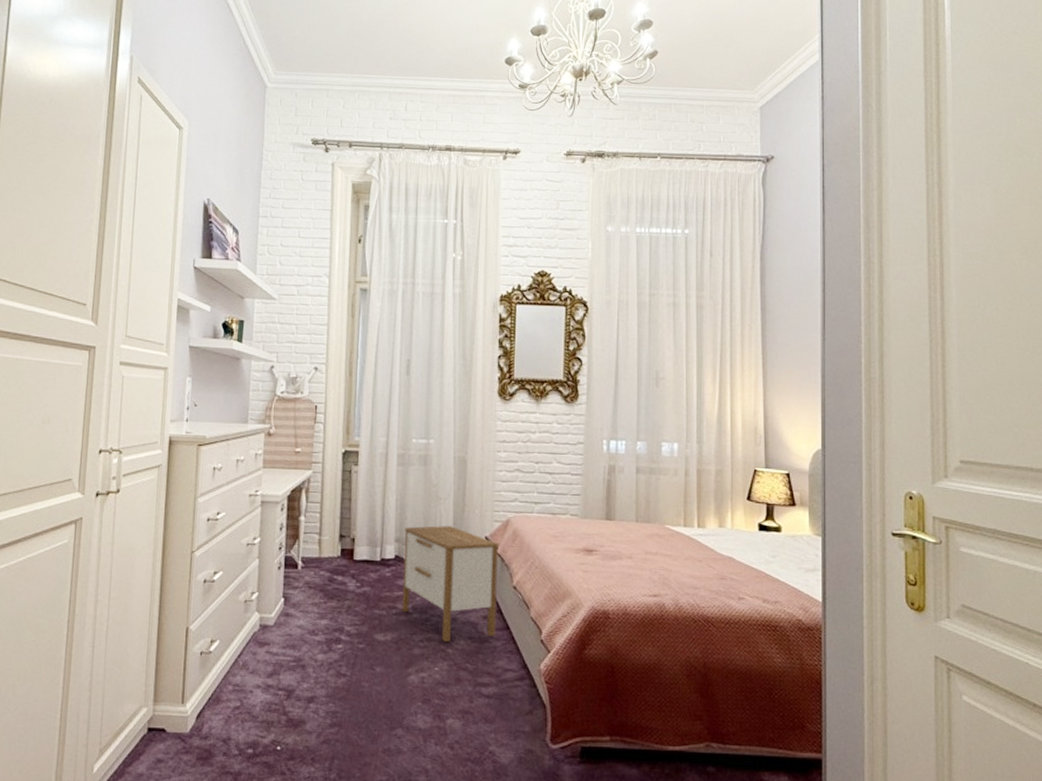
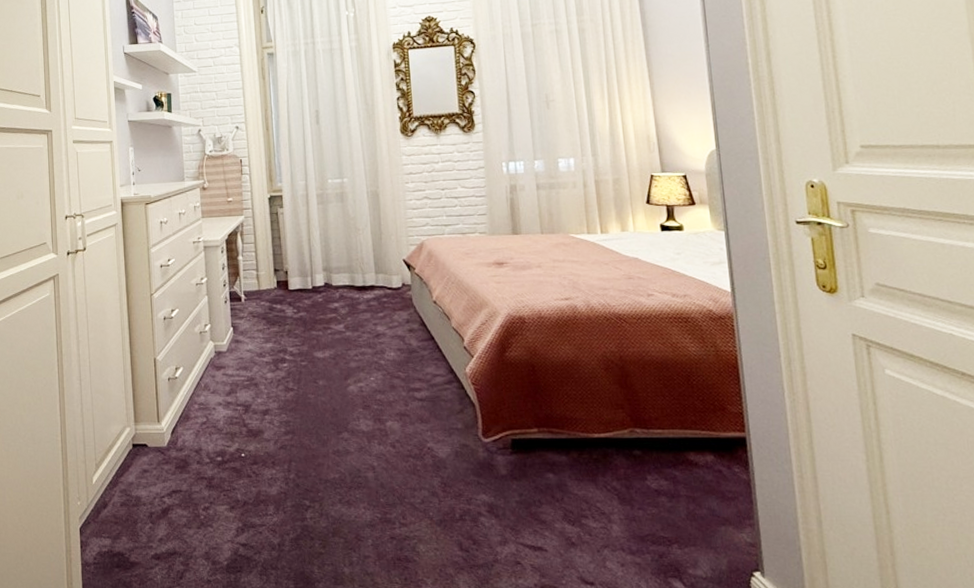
nightstand: present [401,526,500,642] -> none [330,253,422,354]

